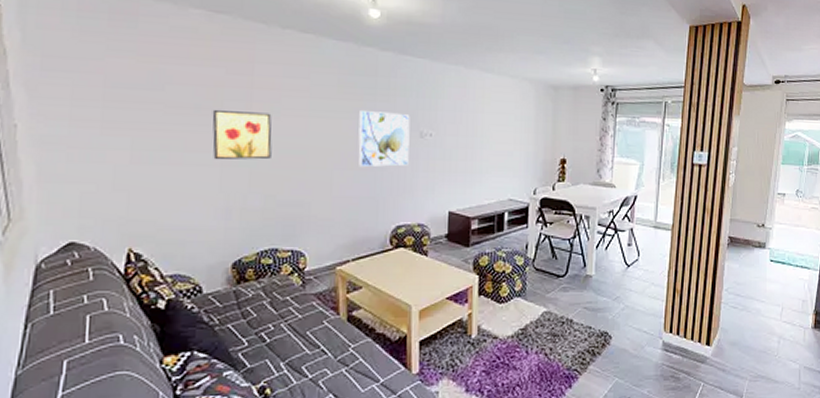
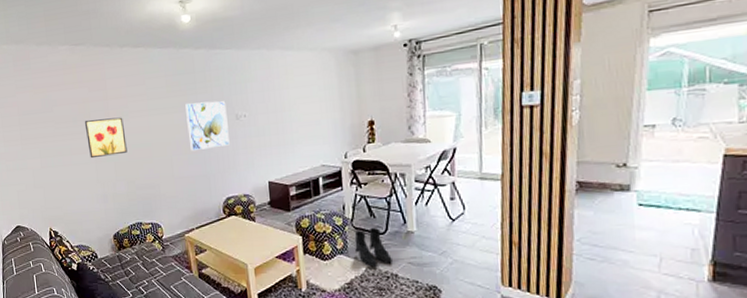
boots: none [534,270,569,313] -> present [354,228,392,268]

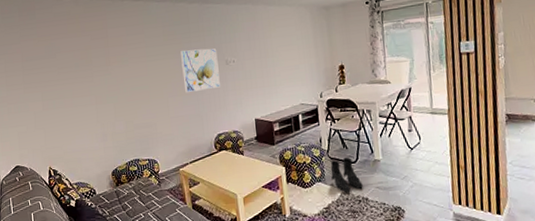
wall art: present [84,117,127,159] -> none [86,62,127,101]

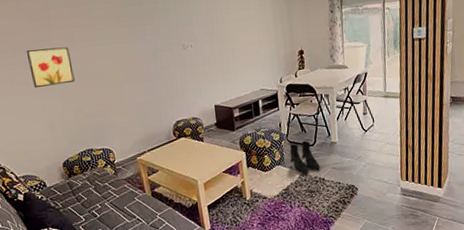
wall art: none [86,62,127,101] -> present [26,47,75,89]
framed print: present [181,48,220,92] -> none [133,32,178,78]

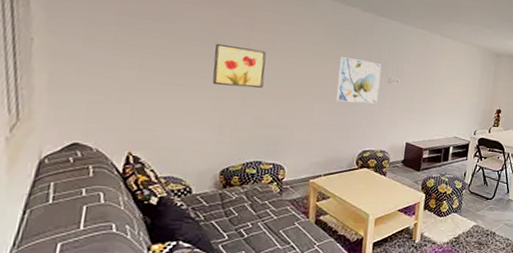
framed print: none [133,32,178,78] -> present [336,57,382,104]
boots: present [289,141,320,175] -> none [467,194,494,226]

